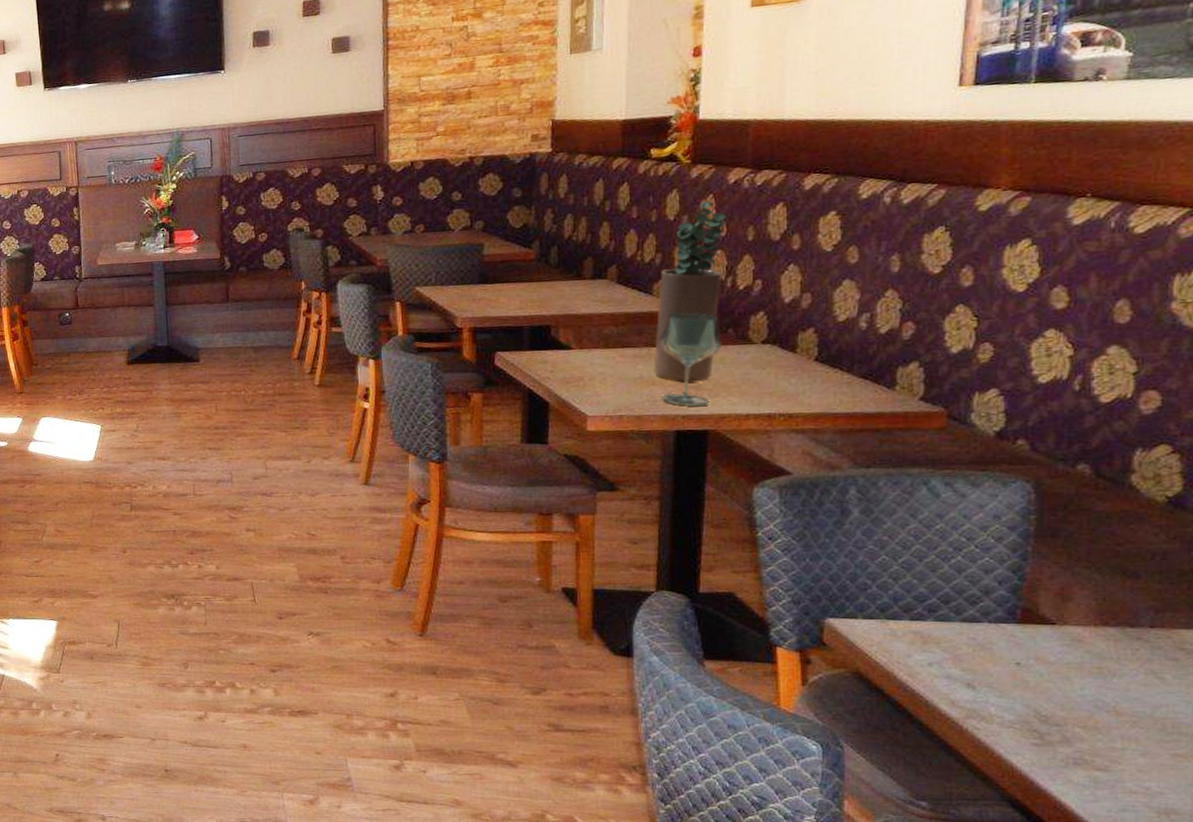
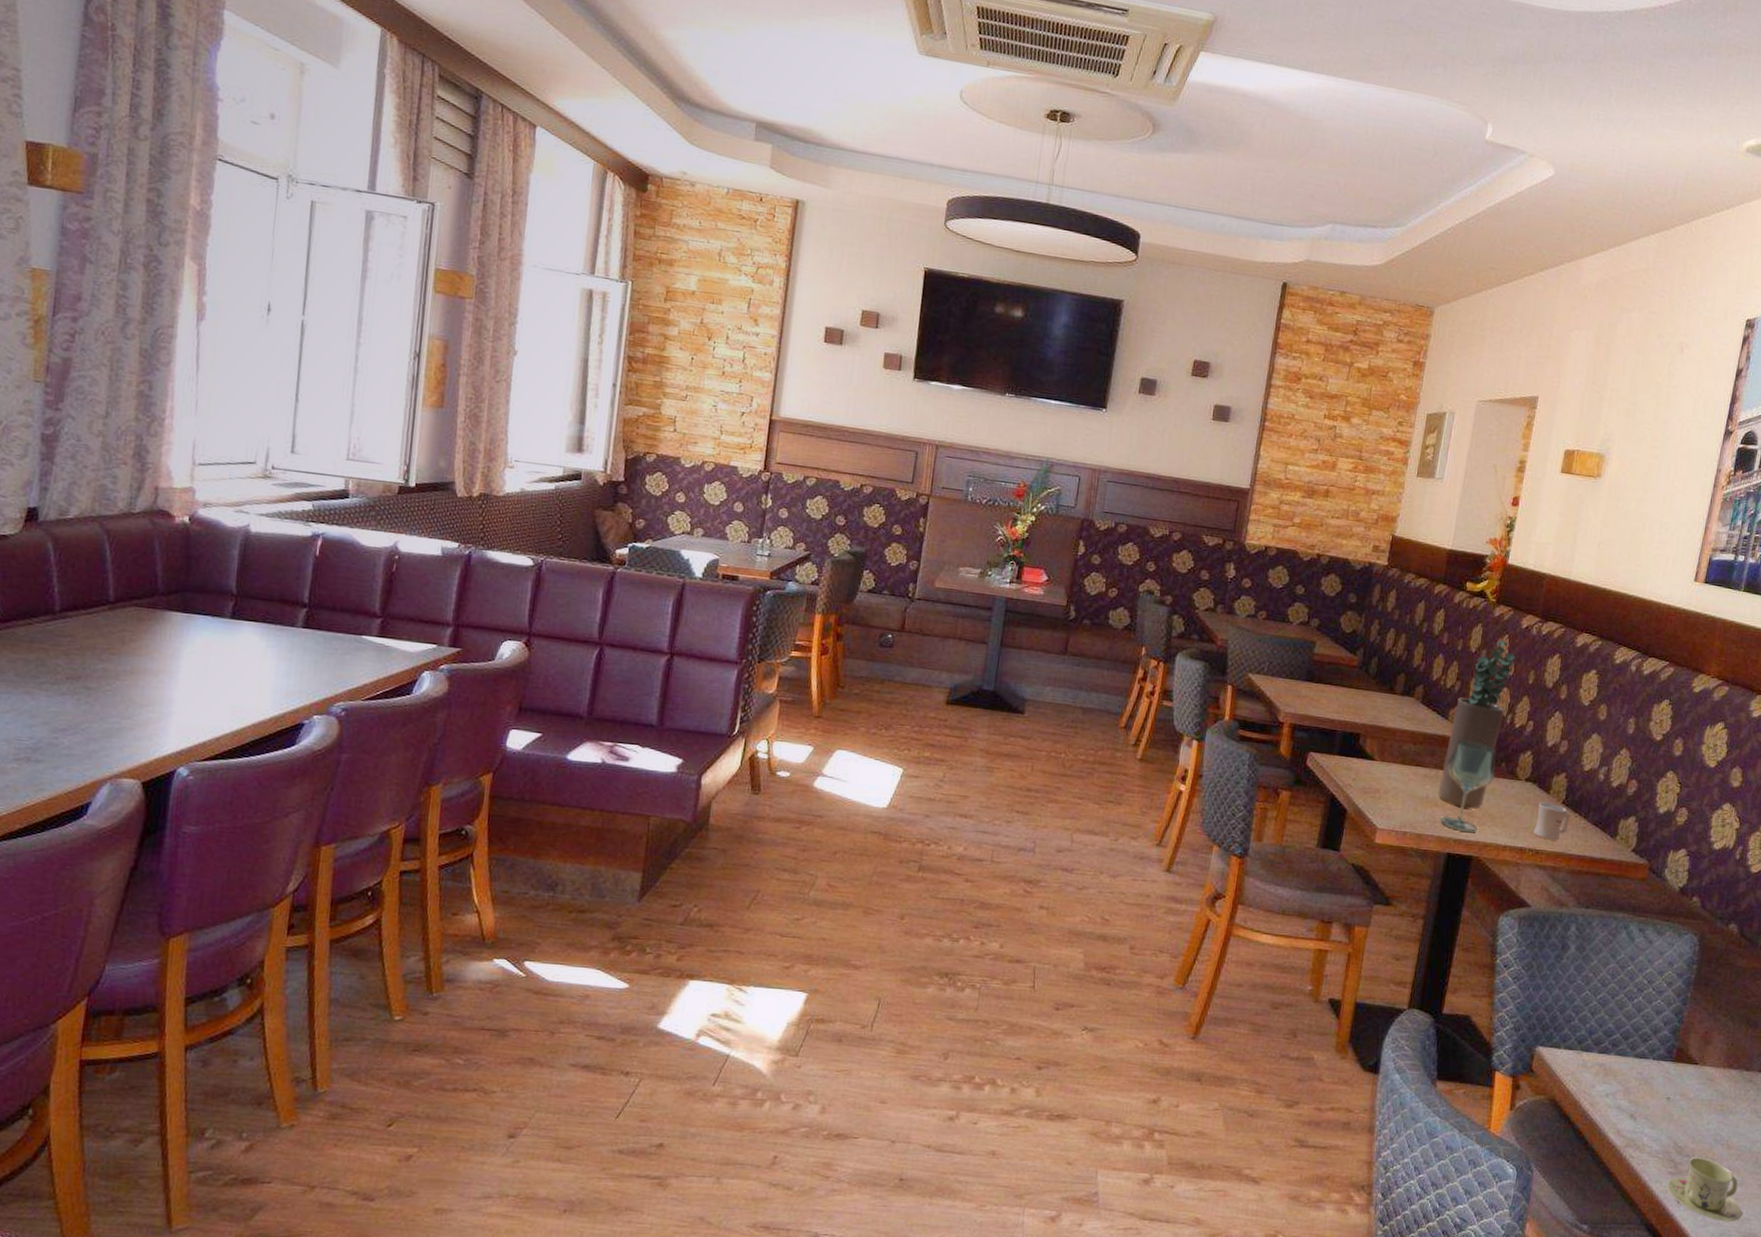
mug: none [781,362,828,402] -> present [1532,801,1570,841]
cup and saucer: none [1032,726,1151,797] -> present [1666,1157,1743,1222]

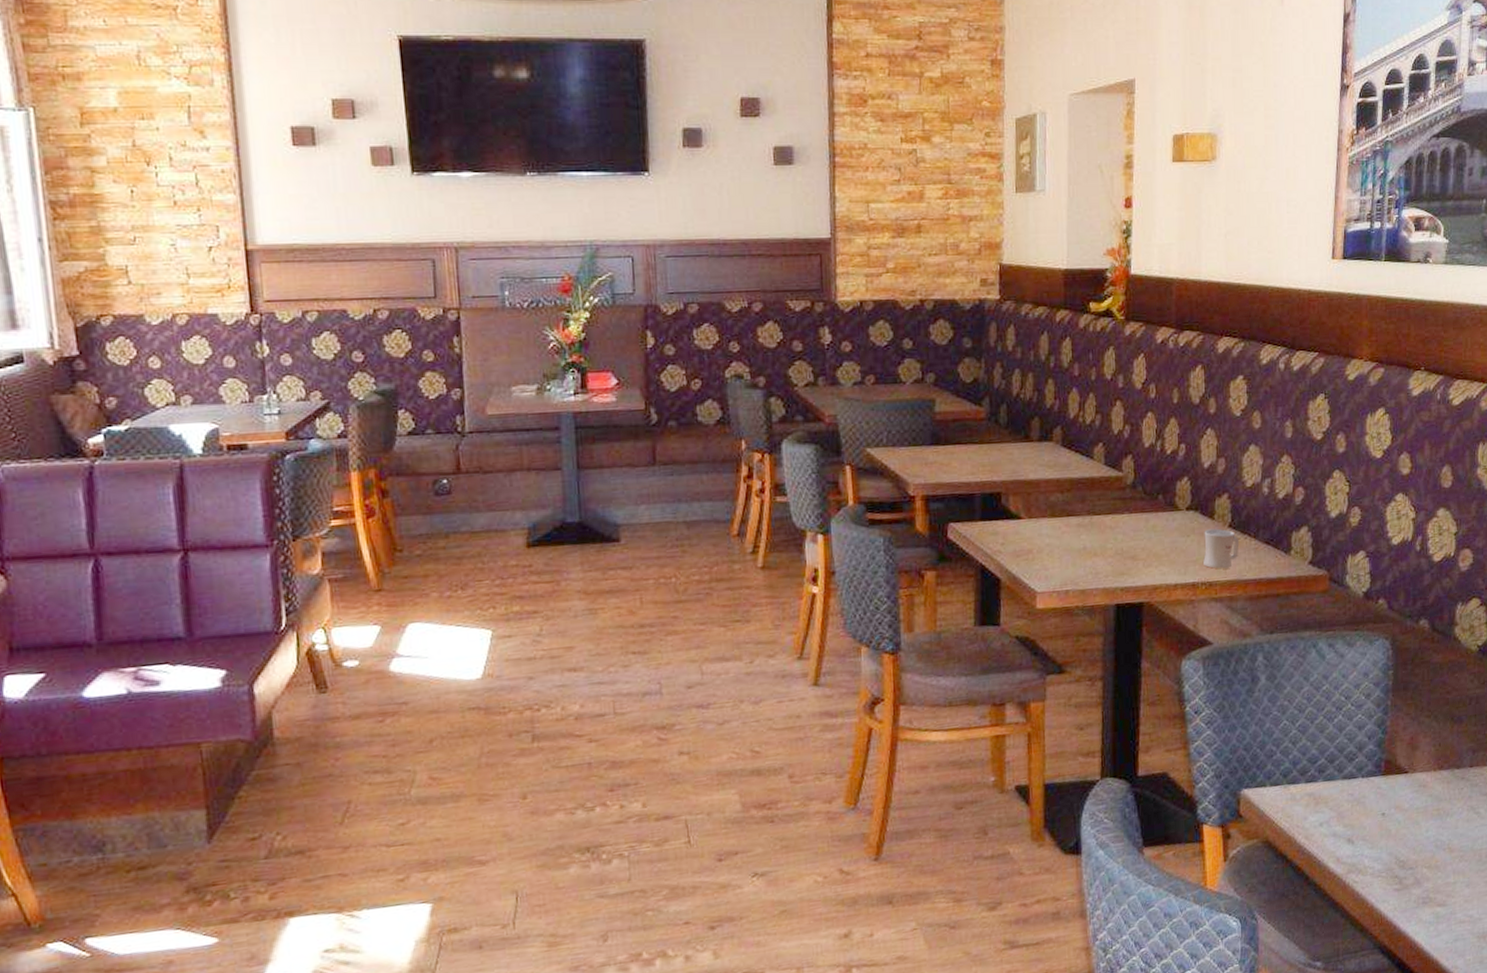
vase: present [1438,632,1515,809] -> none [1095,351,1155,552]
wine glass: present [1439,740,1496,832] -> none [1100,477,1153,578]
cup and saucer: present [1666,1157,1743,1222] -> none [1394,867,1473,928]

